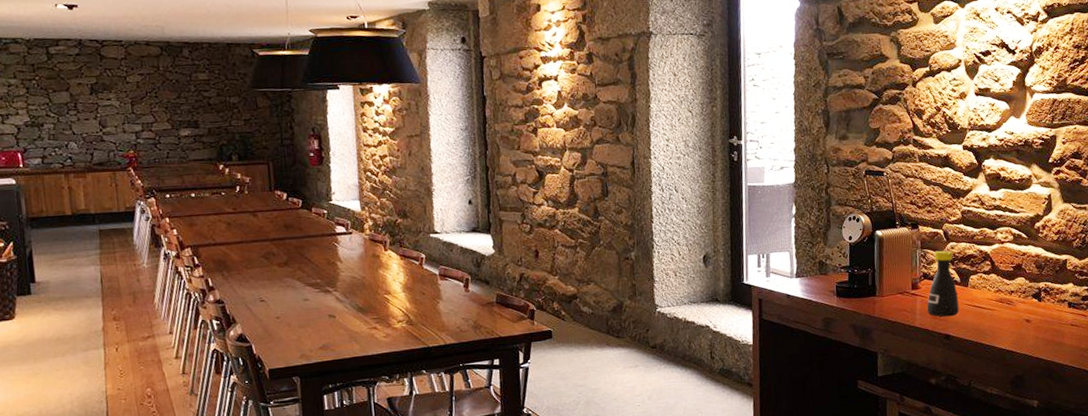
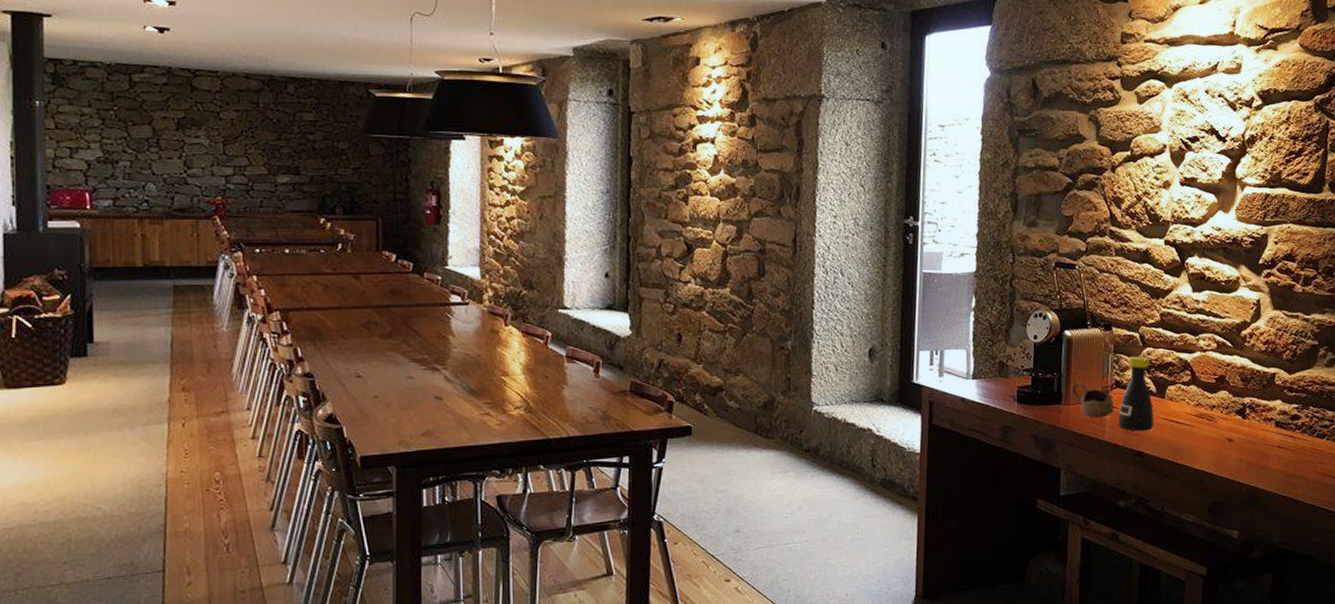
cup: none [884,276,923,308] -> present [1071,382,1114,419]

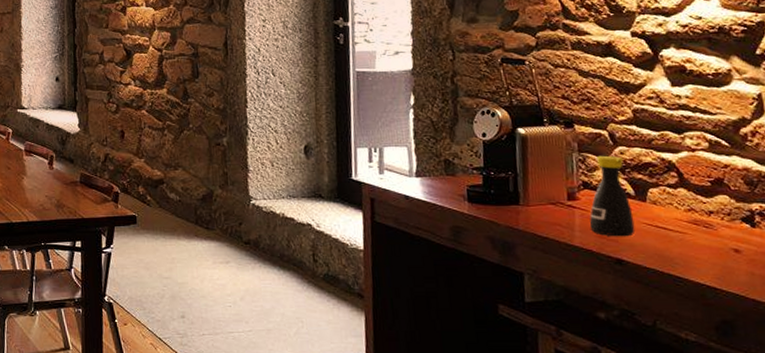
cup: present [1071,382,1114,419] -> none [530,182,584,221]

